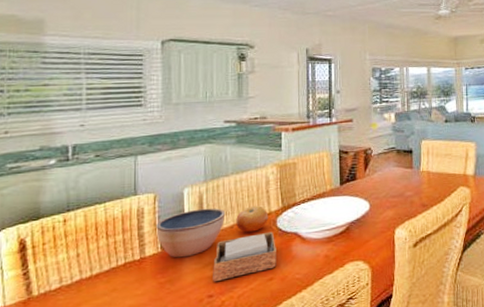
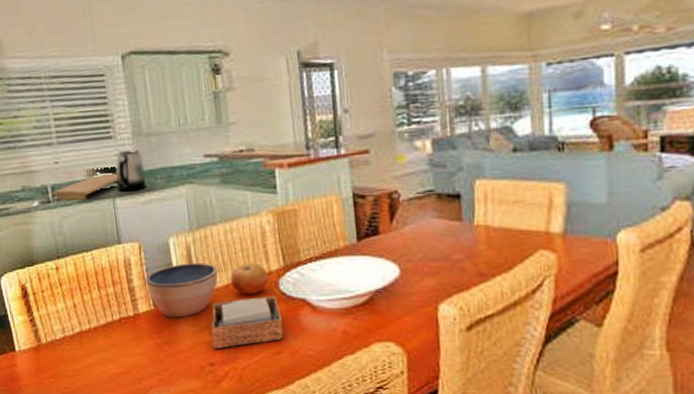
cutting board: none [72,134,143,159] -> present [51,172,119,201]
kettle: none [140,115,169,150] -> present [115,149,147,192]

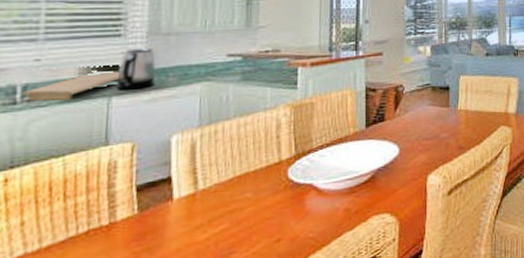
bowl: present [145,262,218,318] -> none [132,158,225,221]
napkin holder: present [211,295,284,349] -> none [204,183,287,248]
fruit: present [230,263,269,294] -> none [237,154,278,186]

